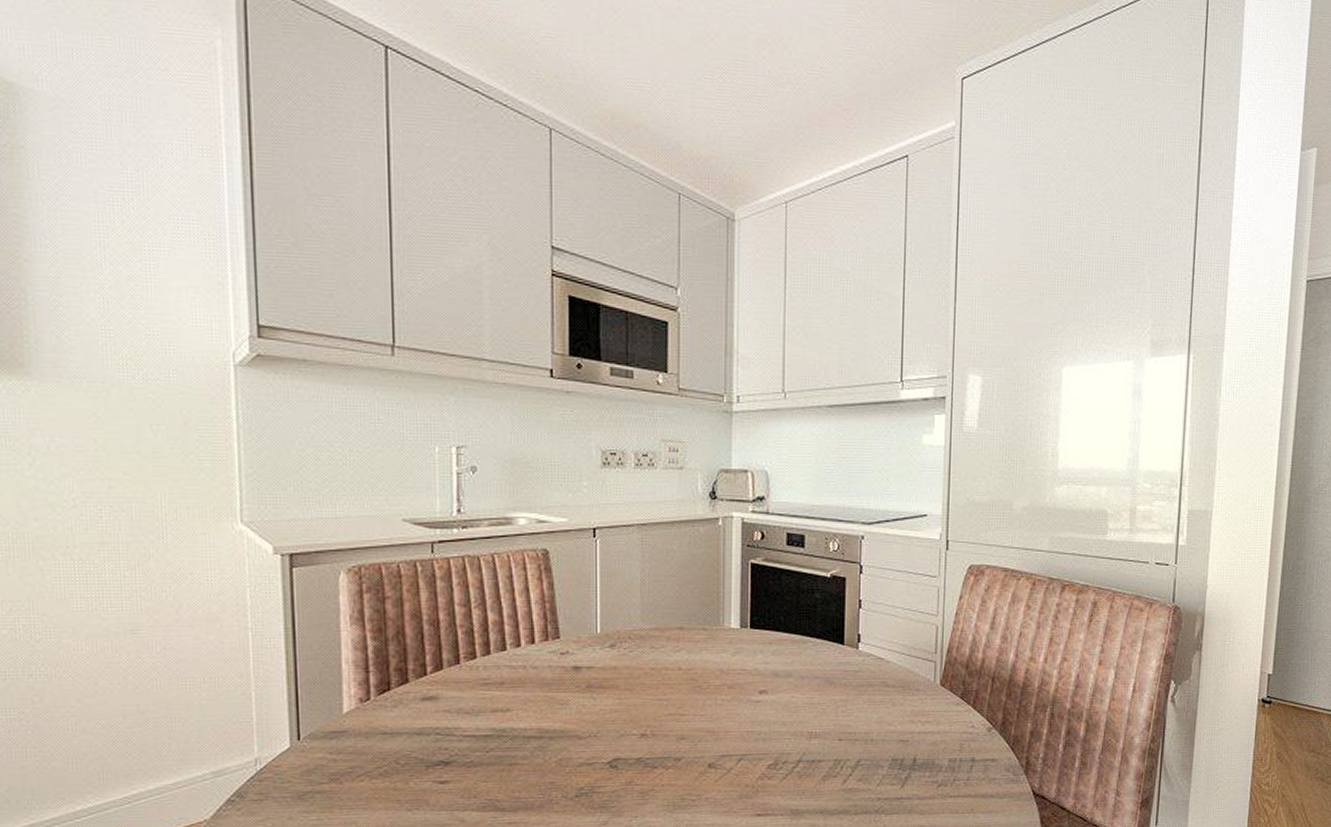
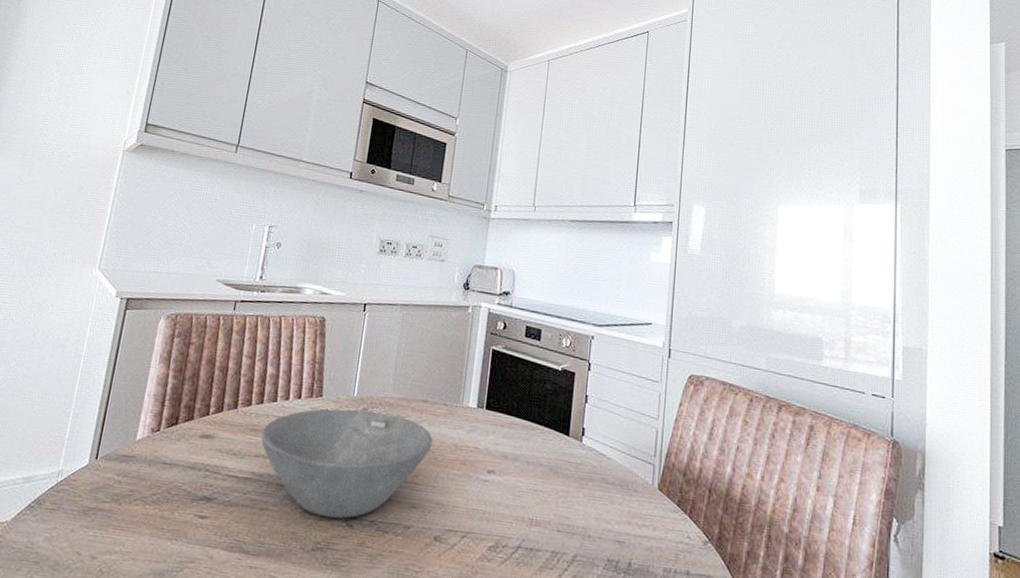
bowl: none [495,646,695,763] -> present [261,408,433,518]

